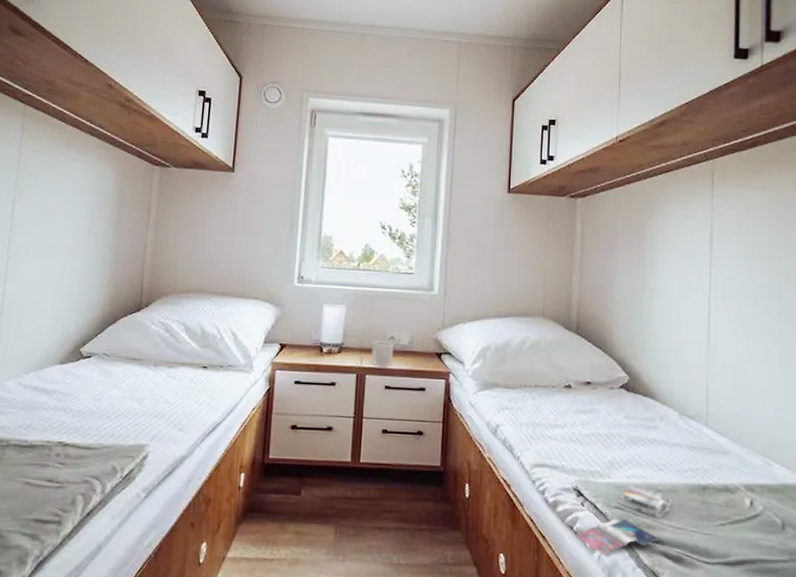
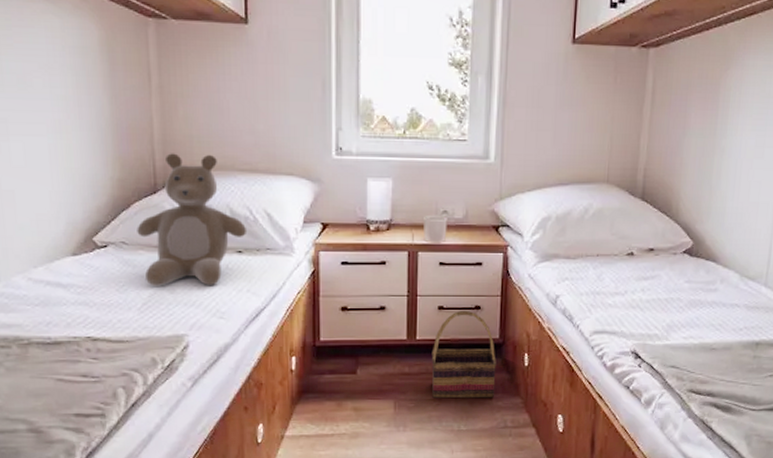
teddy bear: none [118,276,214,398] -> present [137,153,248,286]
basket: none [373,435,439,530] -> present [431,311,498,399]
magazine: present [574,483,672,557] -> none [630,344,725,411]

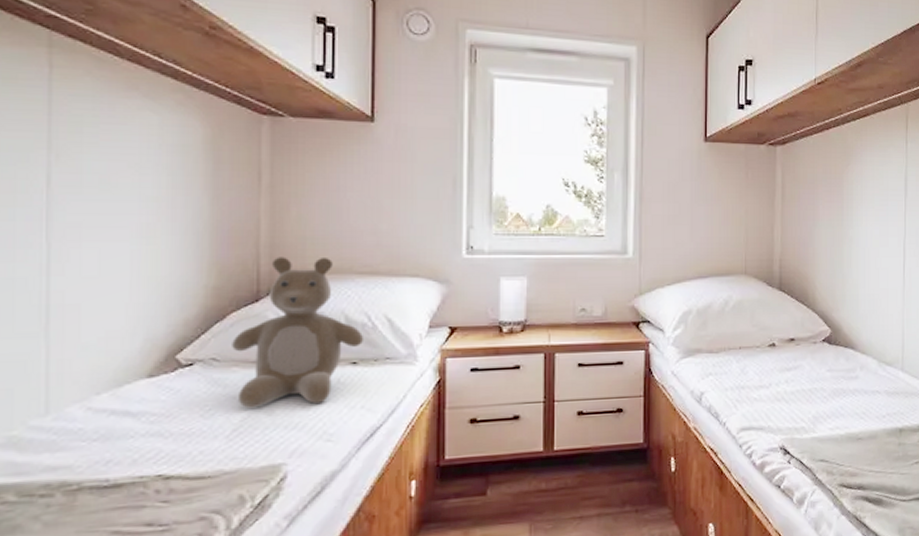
mug: present [424,214,447,243] -> none [561,313,586,344]
basket: present [431,311,498,399] -> none [571,415,642,516]

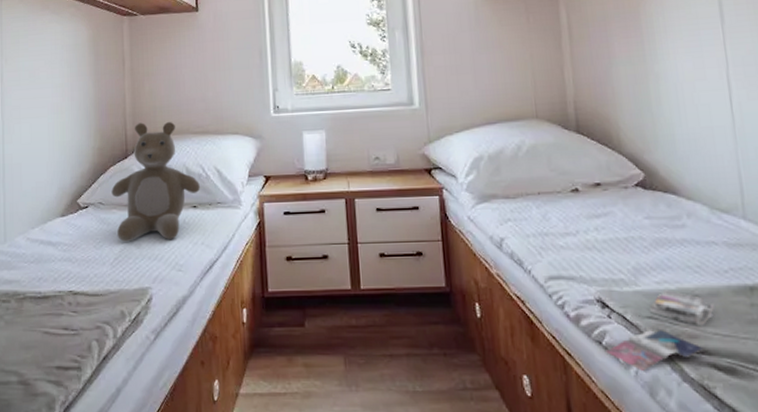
magazine: none [782,435,872,510] -> present [604,289,715,372]

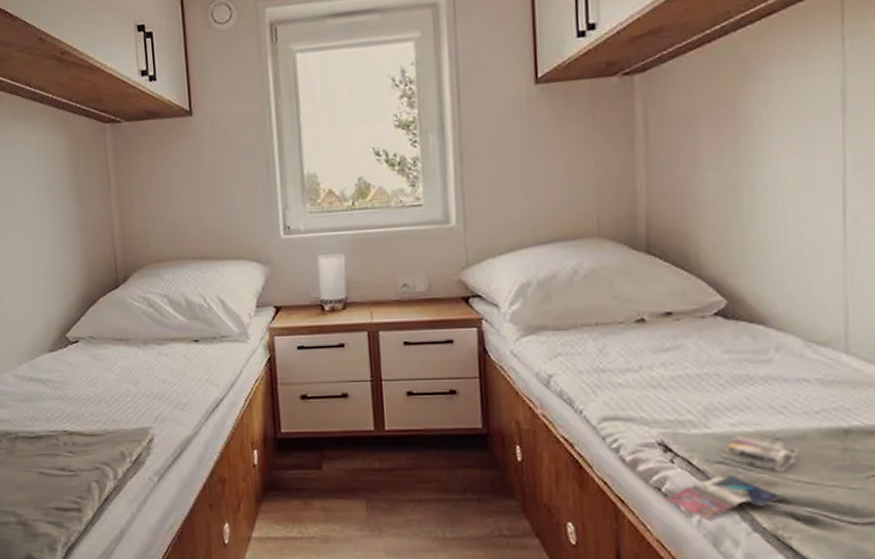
teddy bear: present [111,121,201,242] -> none [103,245,203,379]

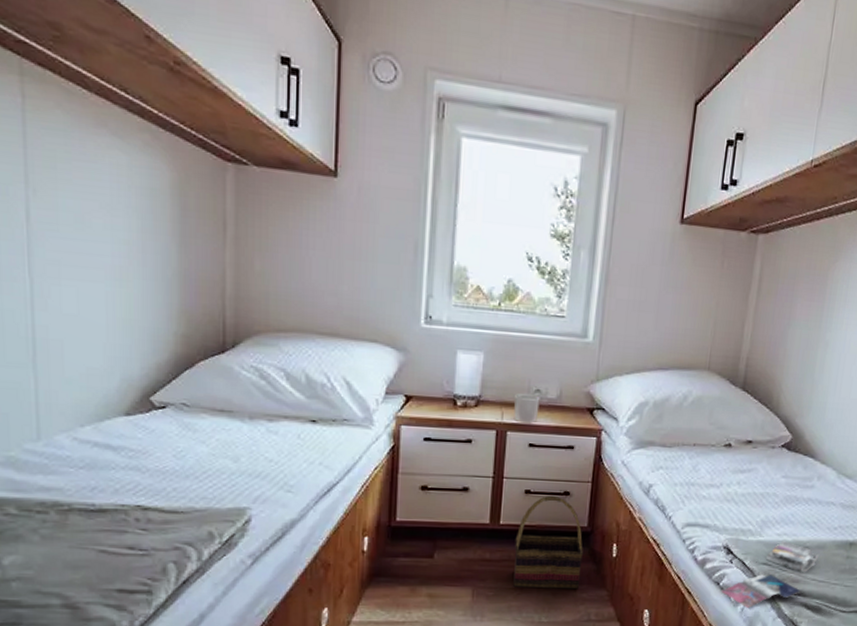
mug: none [382,289,410,321] -> present [514,393,540,424]
basket: none [403,396,484,500] -> present [513,496,584,590]

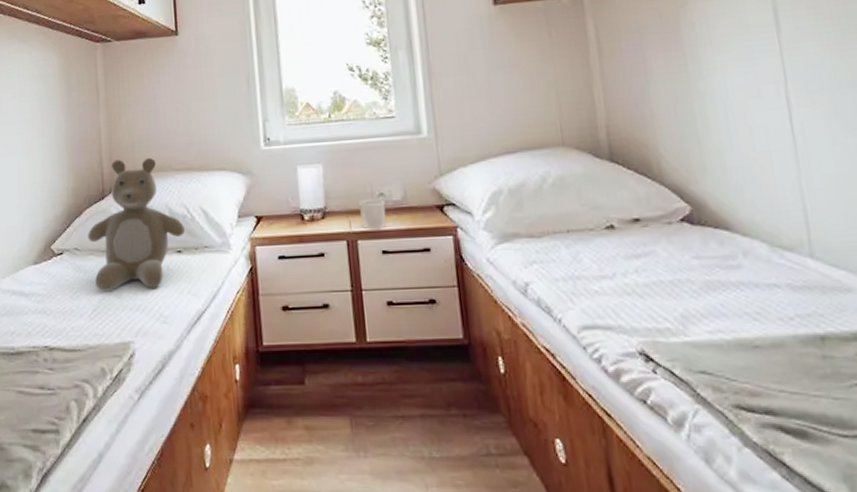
teddy bear: none [200,310,324,456] -> present [88,157,186,292]
basket: present [513,496,584,590] -> none [386,306,469,416]
magazine: present [720,541,818,609] -> none [650,340,779,435]

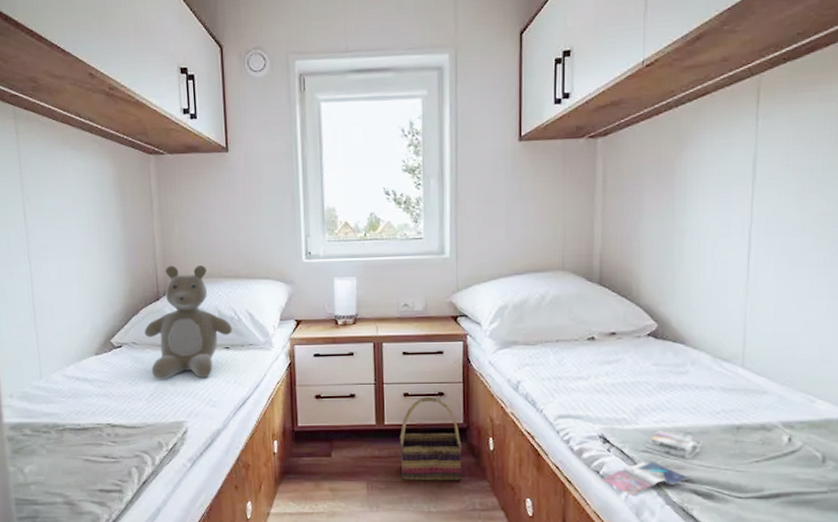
mug: present [359,198,387,230] -> none [386,308,409,335]
basket: none [386,306,469,416] -> present [399,397,463,481]
magazine: none [650,340,779,435] -> present [601,428,703,497]

